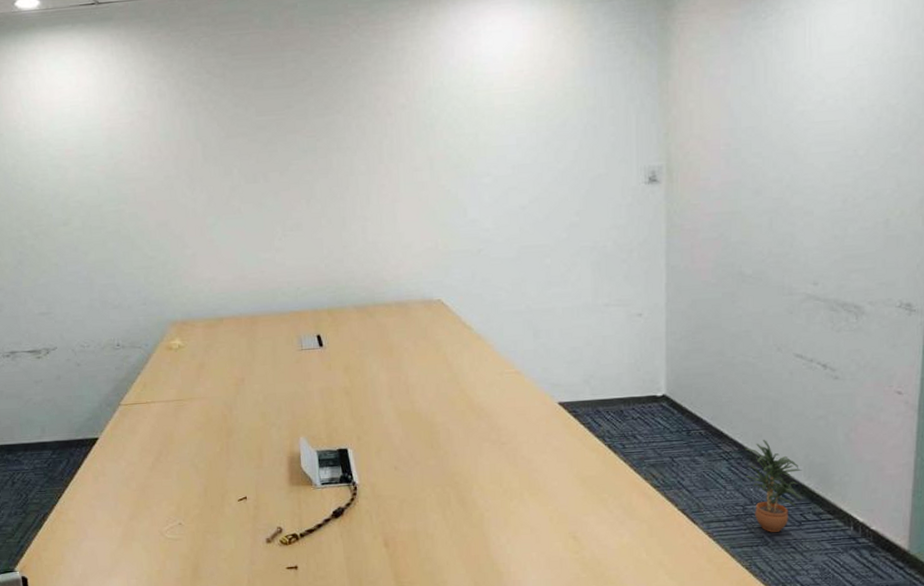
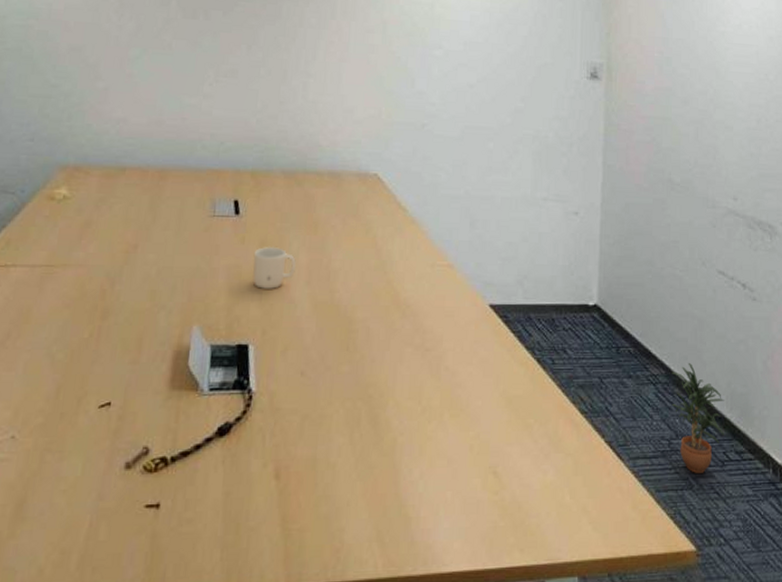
mug: none [340,369,378,405] -> present [252,246,296,289]

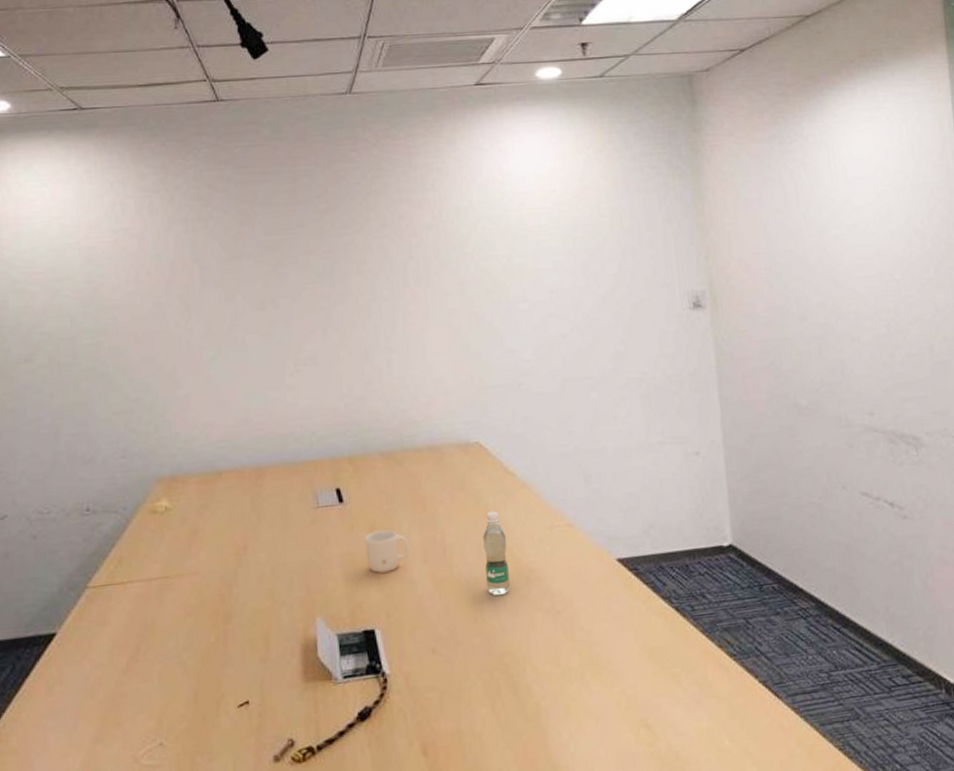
bottle: none [363,243,390,325] -> present [483,511,510,595]
potted plant: present [670,362,725,474] -> none [821,591,888,703]

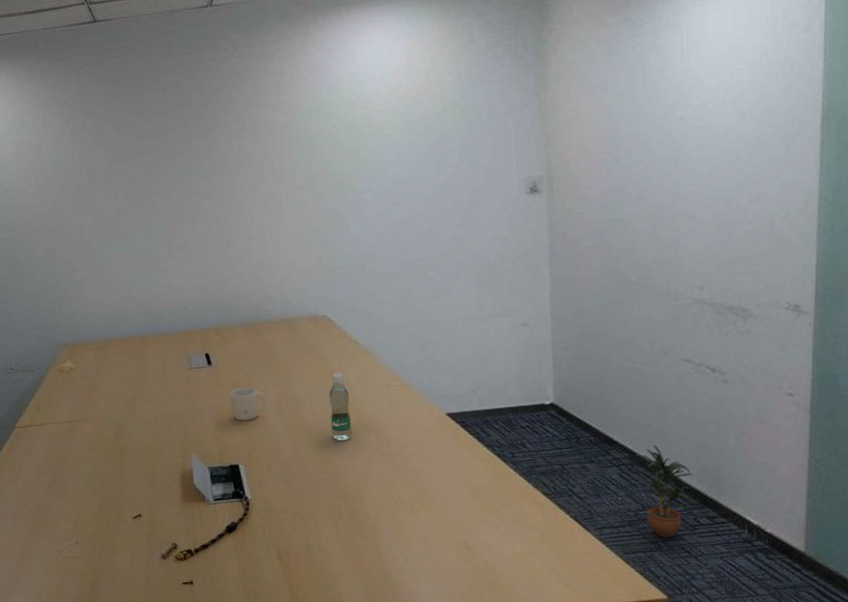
potted plant: none [821,591,888,703] -> present [634,444,695,538]

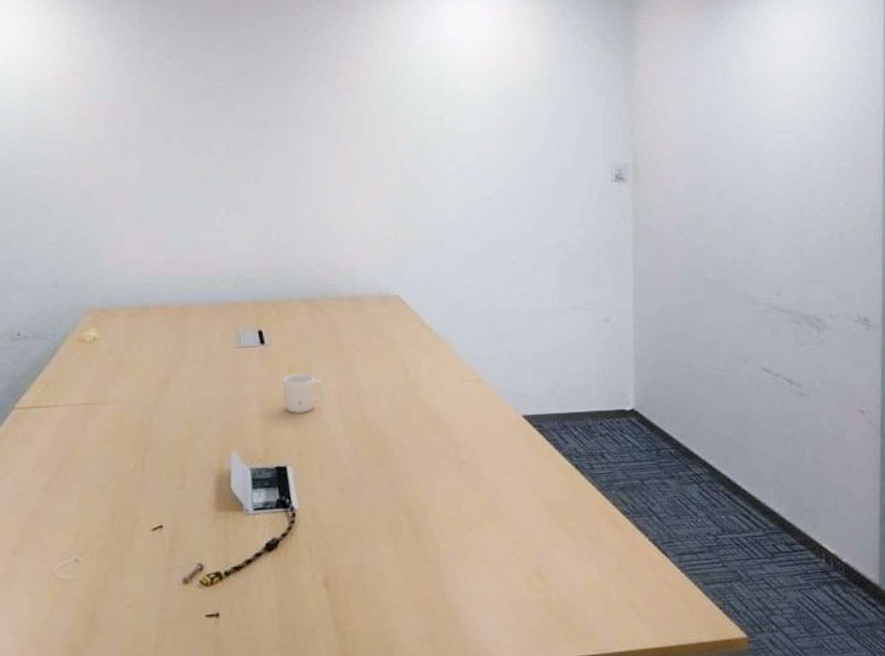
bottle: present [329,373,352,441] -> none [395,363,420,442]
potted plant: present [634,444,695,538] -> none [714,460,774,567]

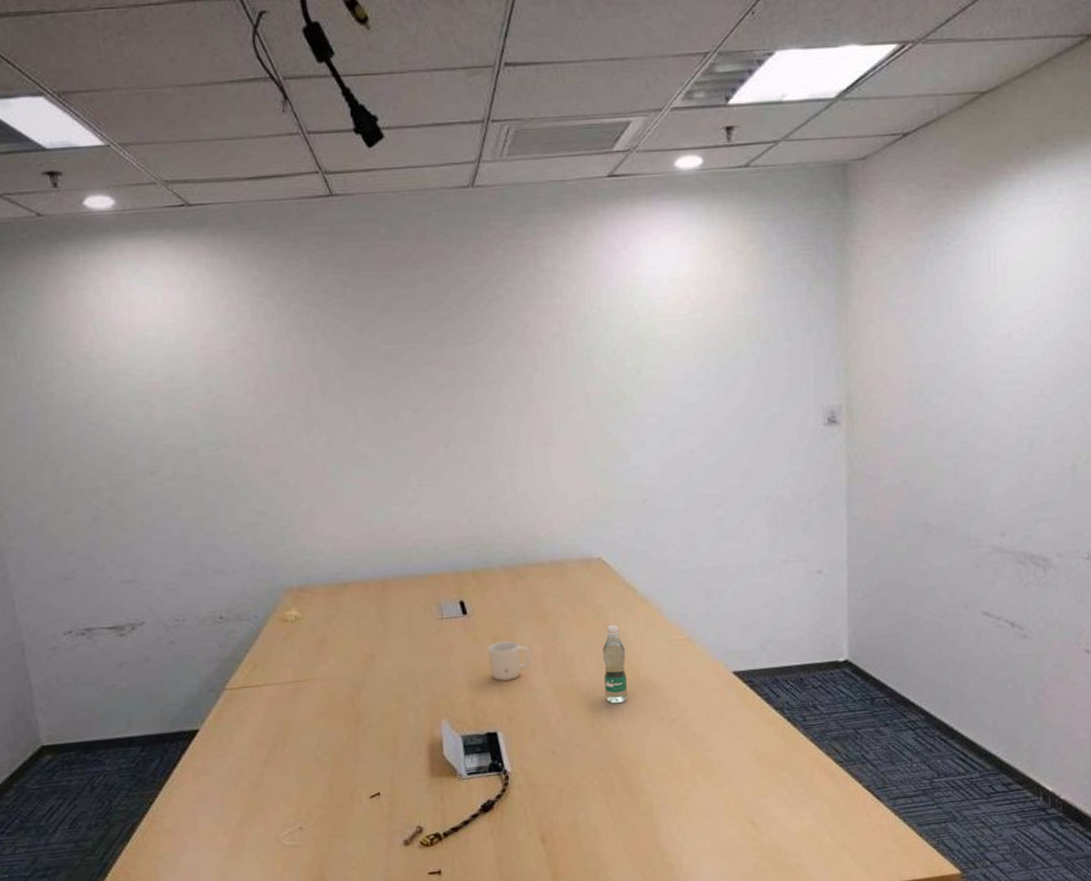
bottle: none [395,363,420,442] -> present [603,625,628,703]

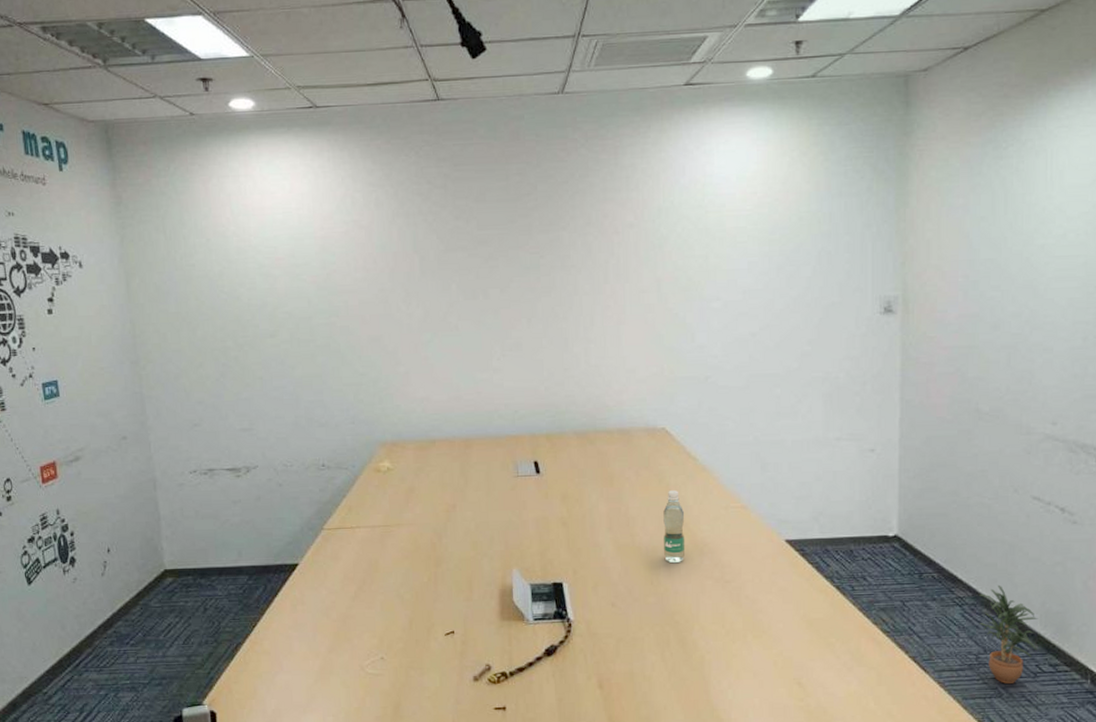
mug: present [487,640,531,681] -> none [557,499,597,536]
potted plant: none [930,705,990,808] -> present [978,584,1038,685]

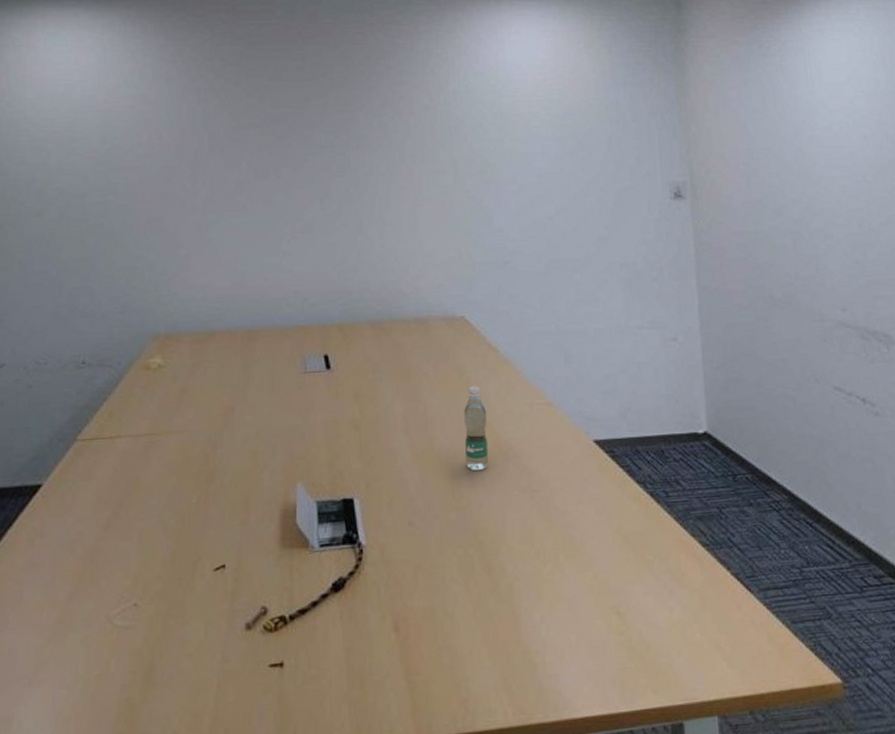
potted plant: present [978,584,1038,685] -> none [794,485,860,603]

